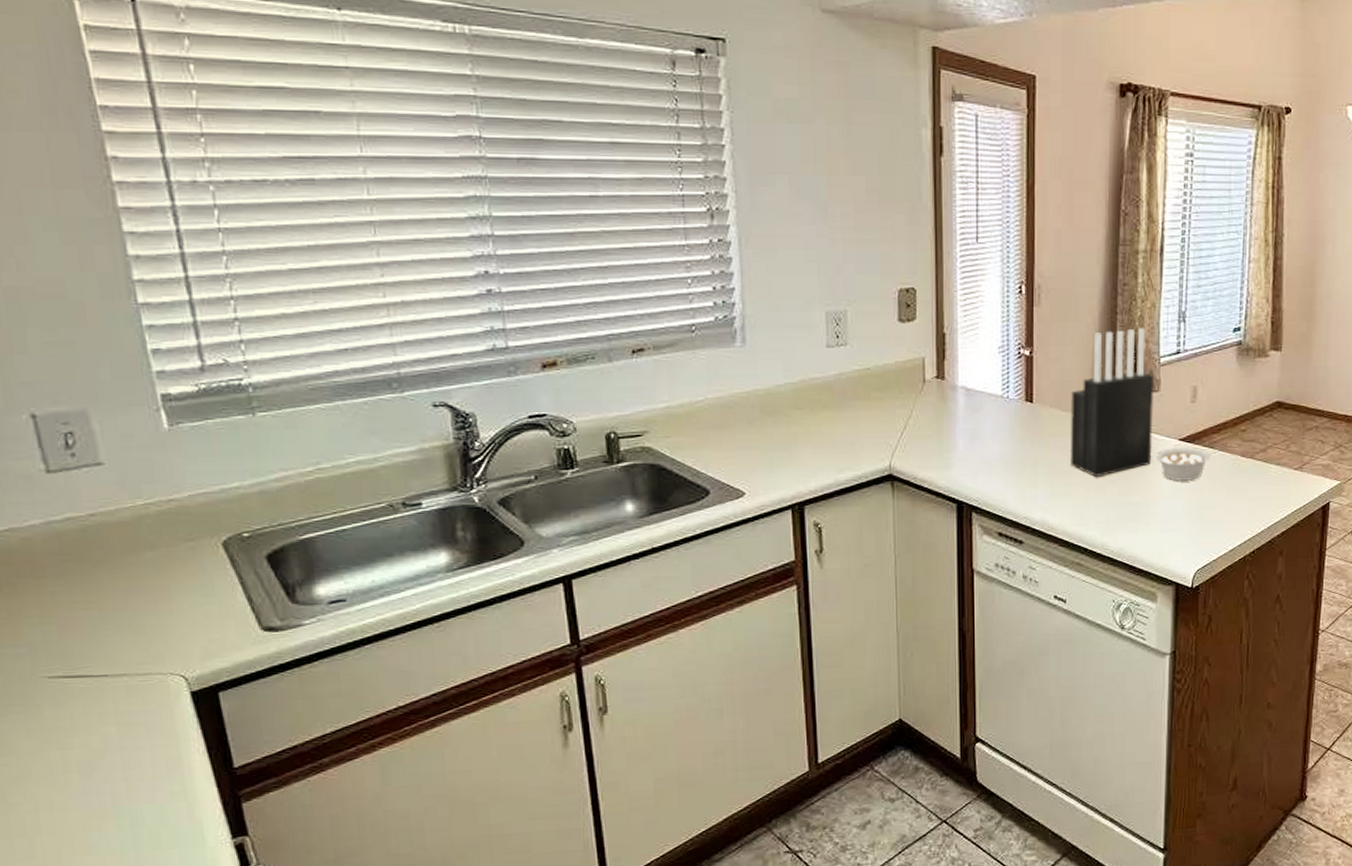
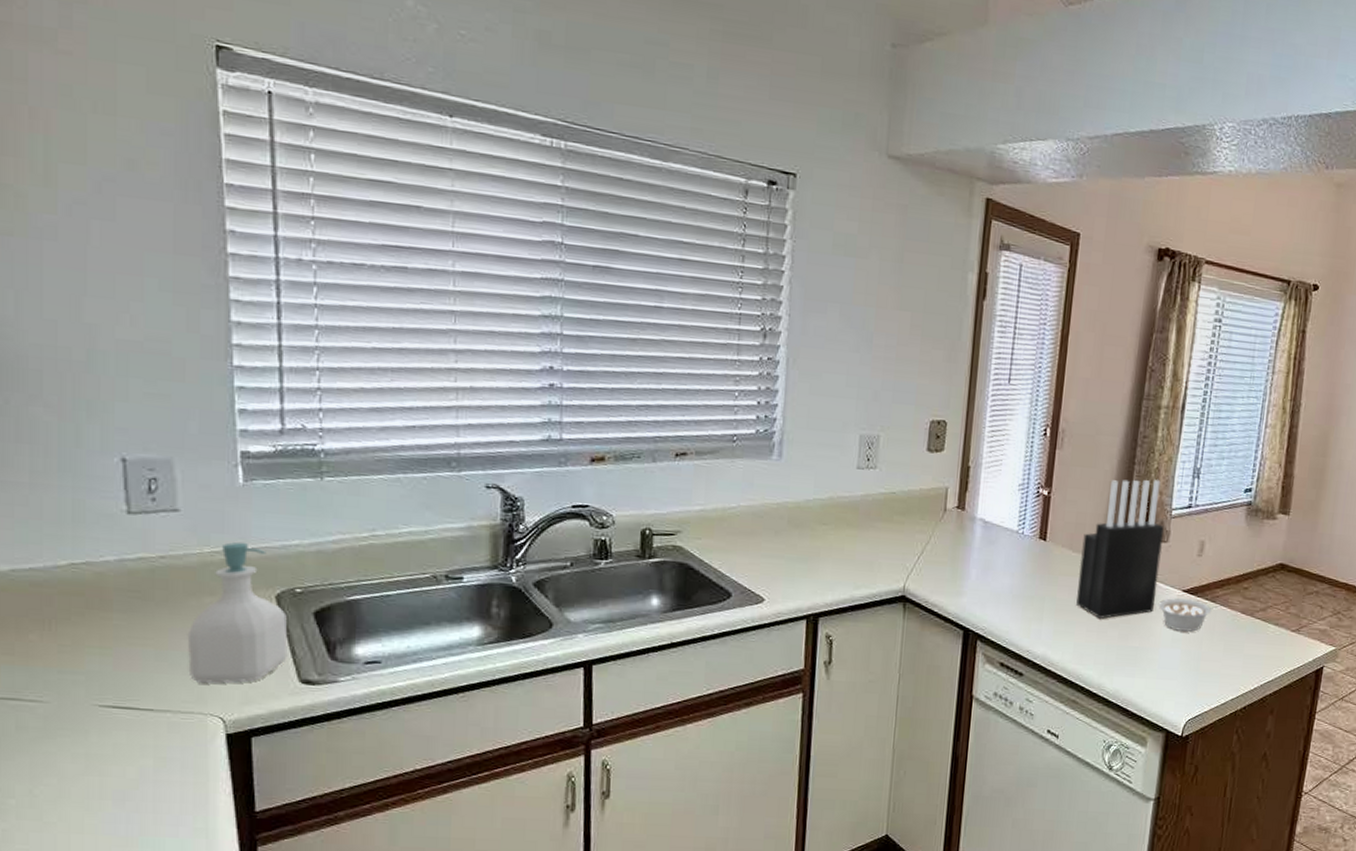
soap bottle: none [132,490,245,642] -> present [187,542,288,683]

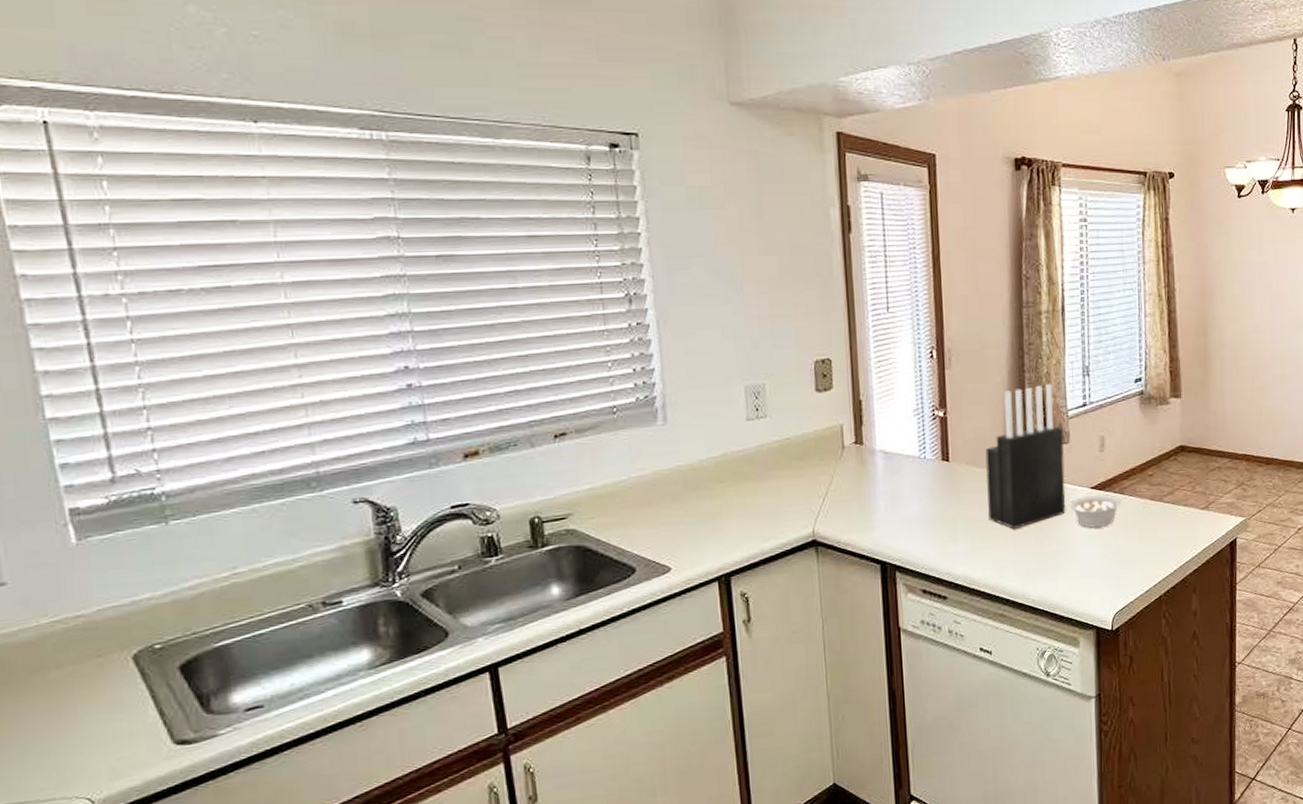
soap bottle: present [187,542,288,683] -> none [35,605,156,765]

